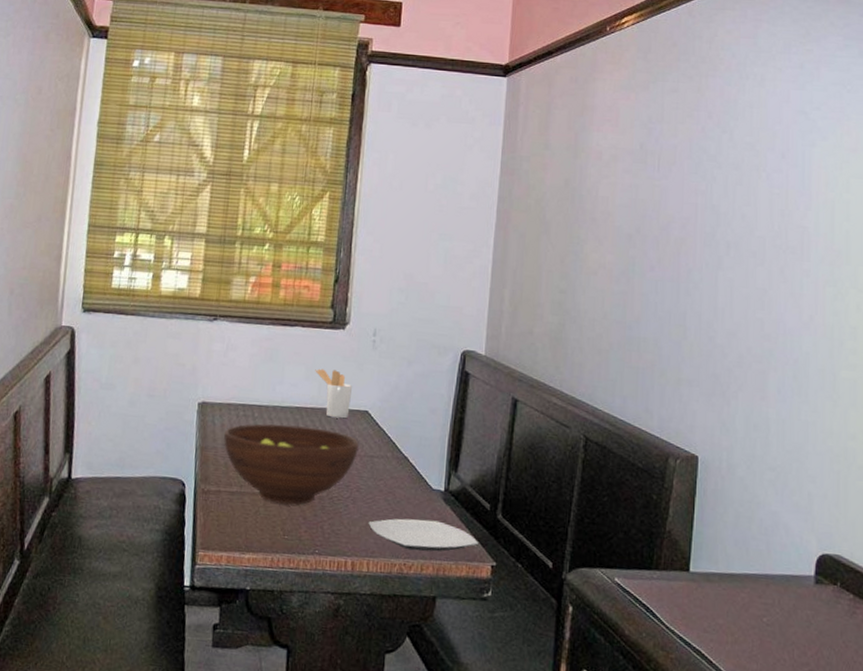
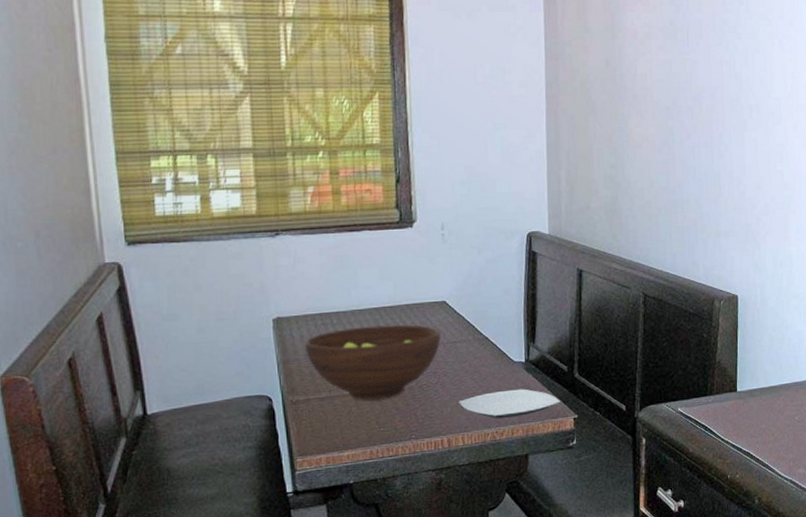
utensil holder: present [315,368,353,419] -> none [388,267,428,313]

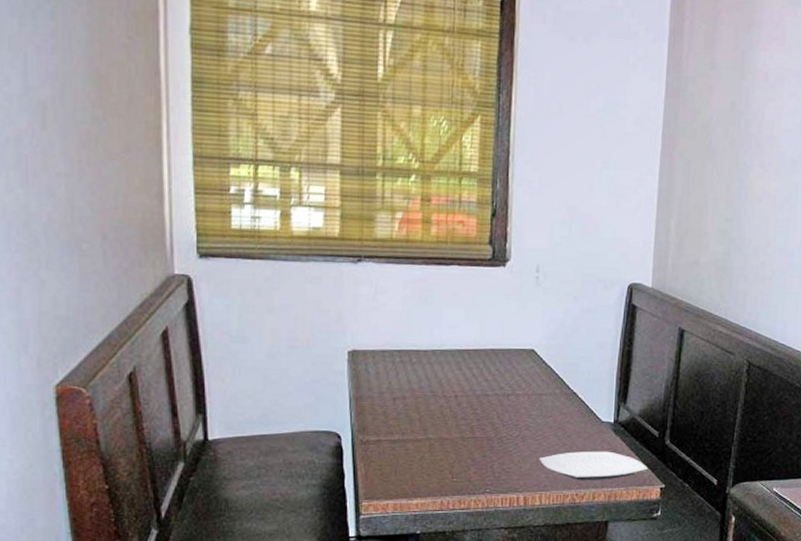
fruit bowl: present [305,324,441,401] -> none [380,368,526,448]

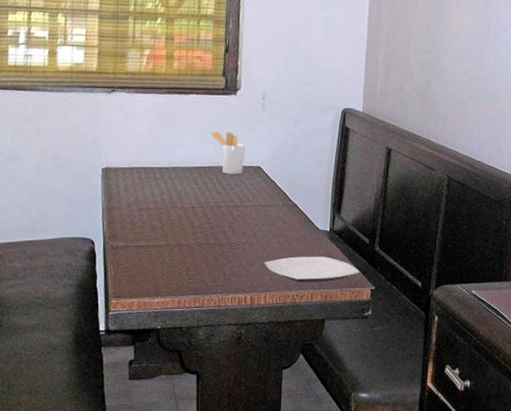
utensil holder: none [475,308,517,359] -> present [210,131,246,175]

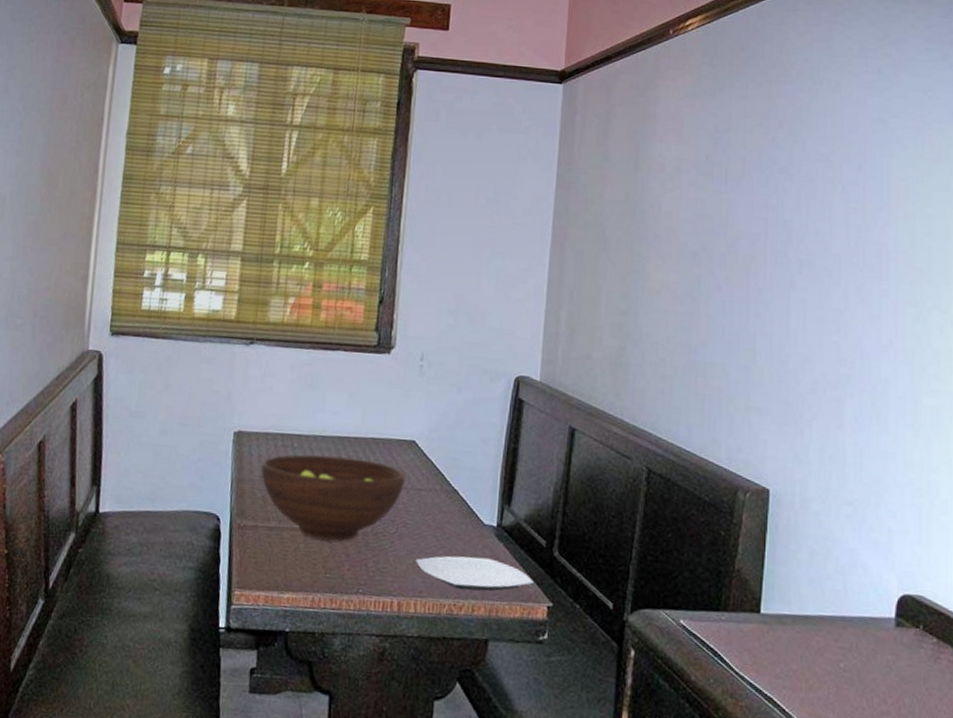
fruit bowl: none [129,183,253,253] -> present [261,454,405,542]
utensil holder: present [210,131,246,175] -> none [358,395,399,449]

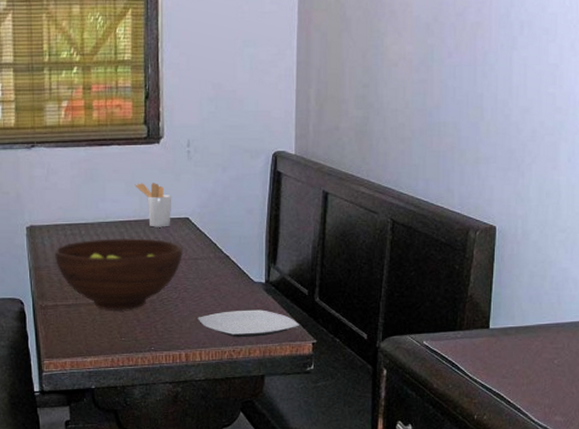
utensil holder: none [358,395,399,449] -> present [135,183,172,227]

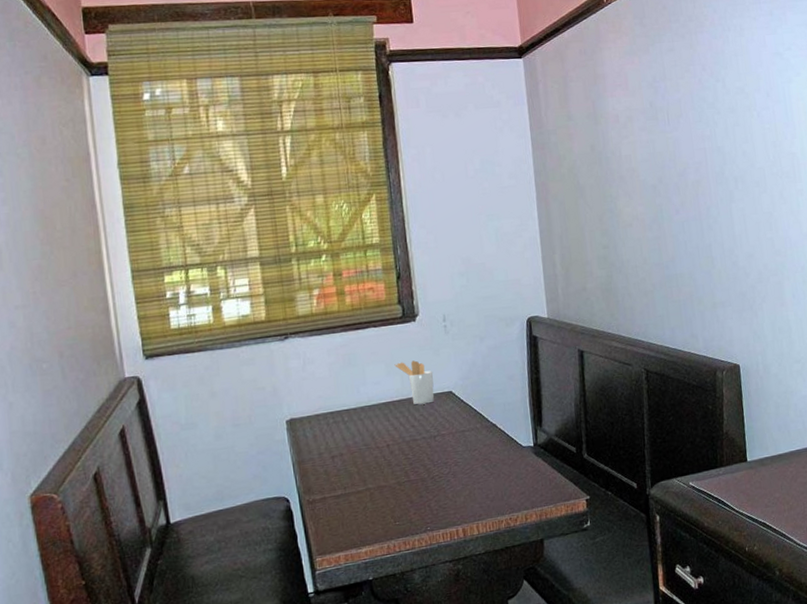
fruit bowl: present [55,238,183,310] -> none [318,416,450,496]
plate: present [198,309,300,338] -> none [471,473,572,506]

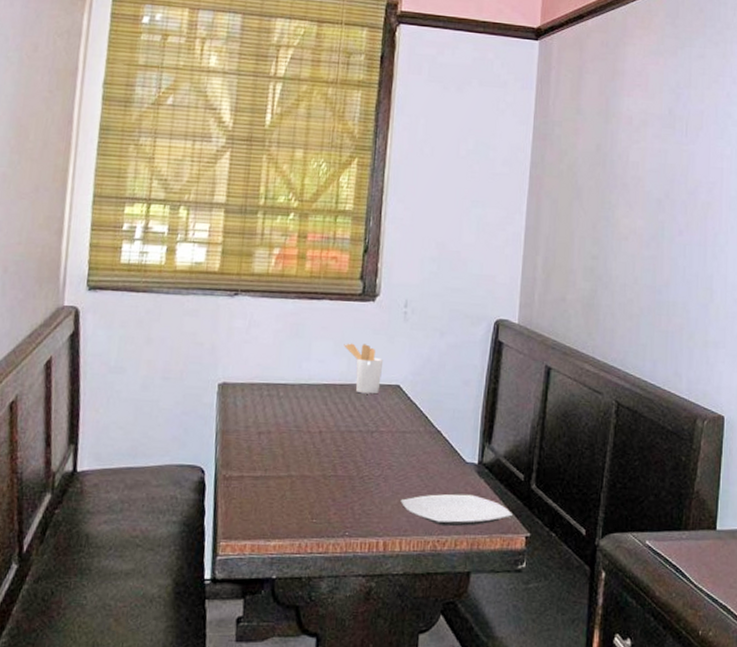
plate: none [471,473,572,506] -> present [400,493,514,527]

